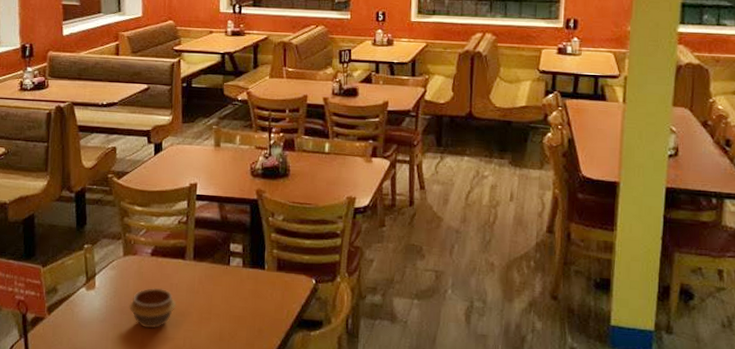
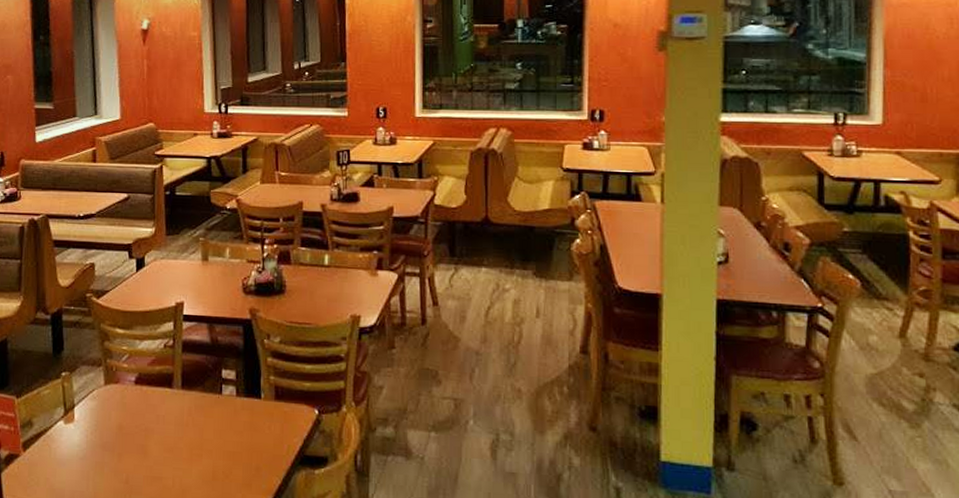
bowl: present [129,287,177,329] -> none [111,420,164,467]

